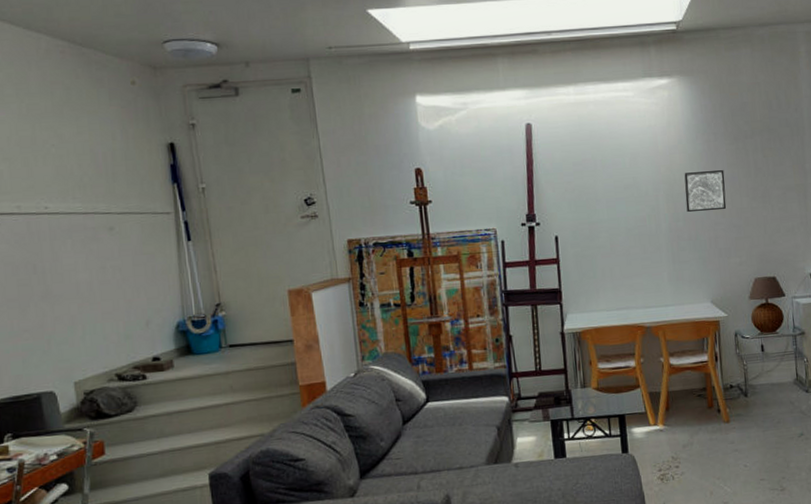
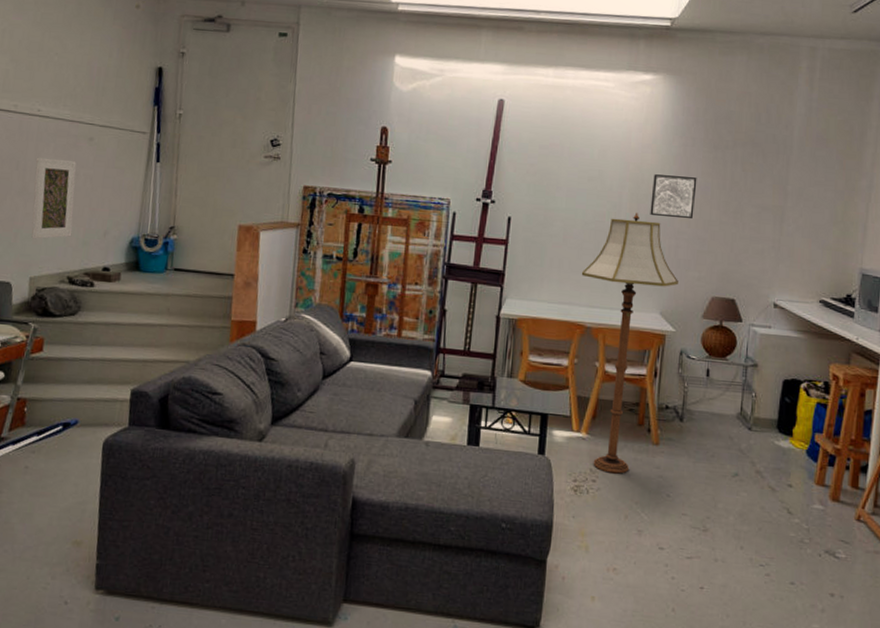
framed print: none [54,254,112,342] -> present [31,157,77,239]
floor lamp: none [633,211,723,457] -> present [581,212,678,474]

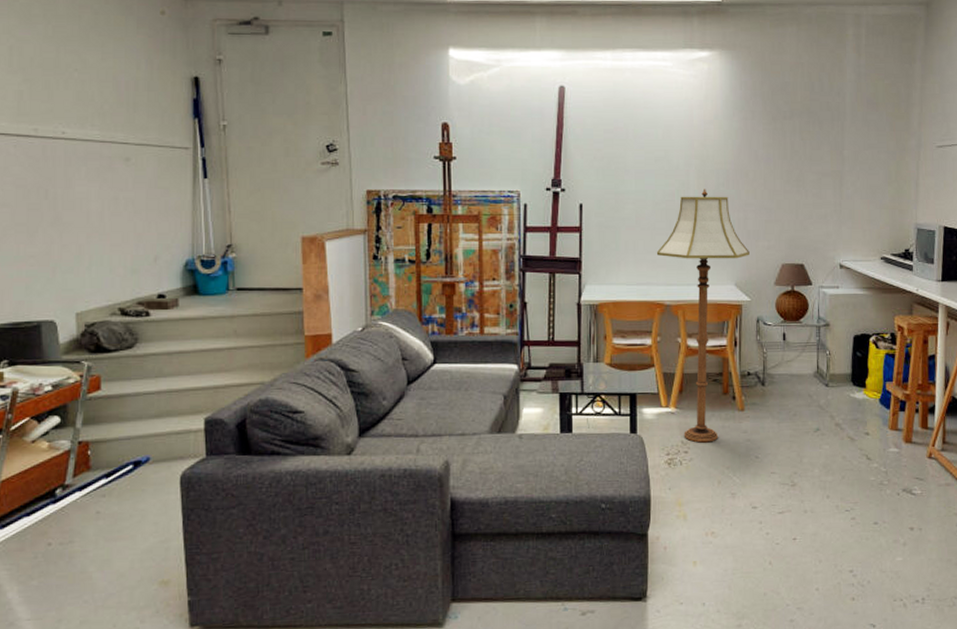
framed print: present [31,157,77,239] -> none [66,183,118,272]
wall art: present [650,174,697,219] -> none [717,150,760,191]

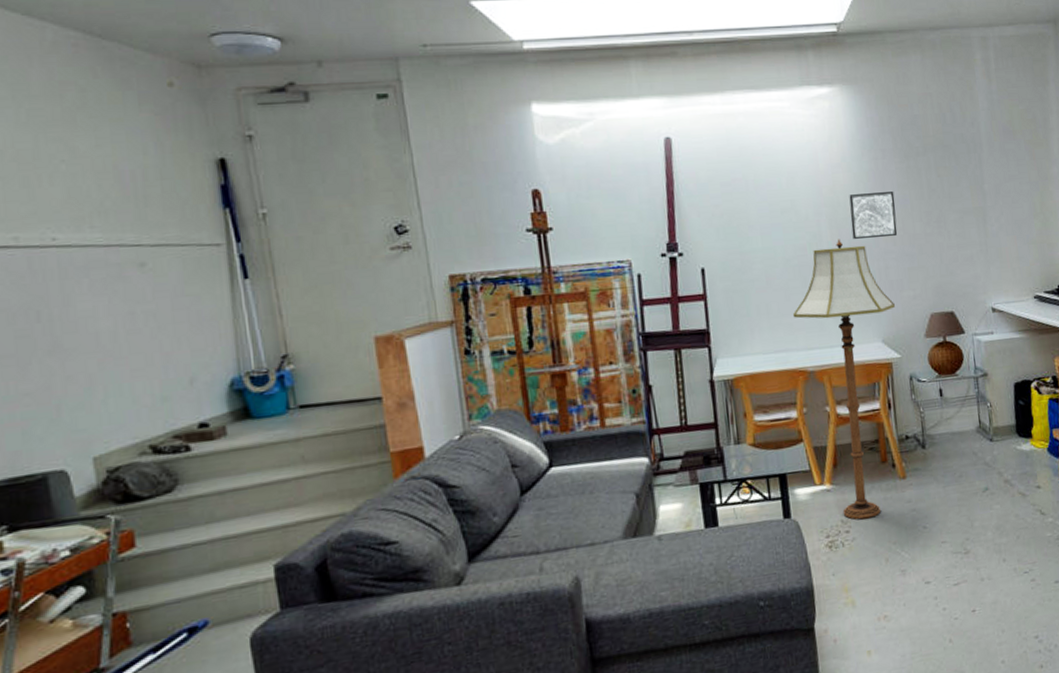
wall art: none [717,150,760,191] -> present [849,192,898,239]

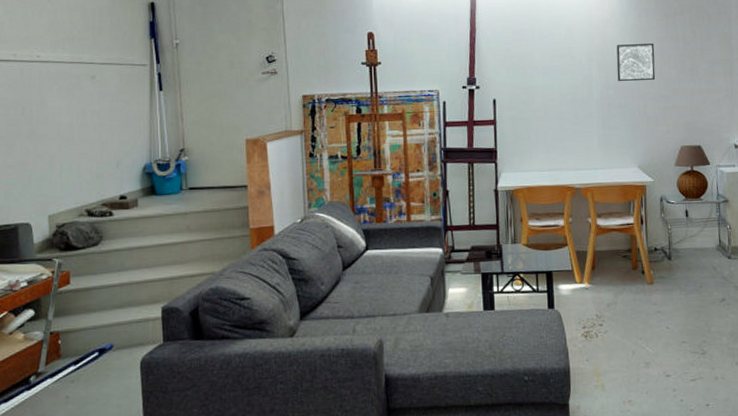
floor lamp: present [792,239,895,520] -> none [564,80,650,316]

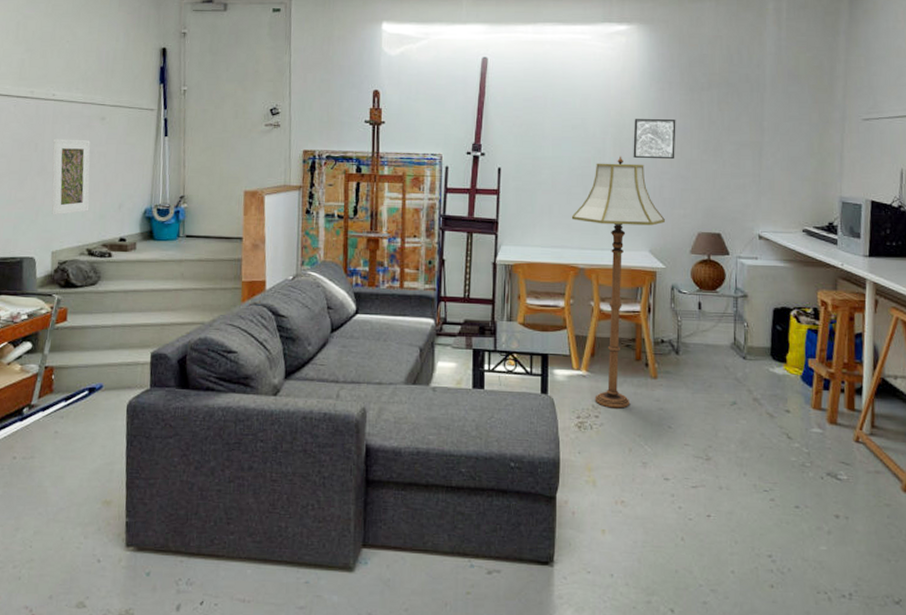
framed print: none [41,99,85,179] -> present [52,138,91,215]
floor lamp: none [564,80,650,316] -> present [571,156,665,409]

